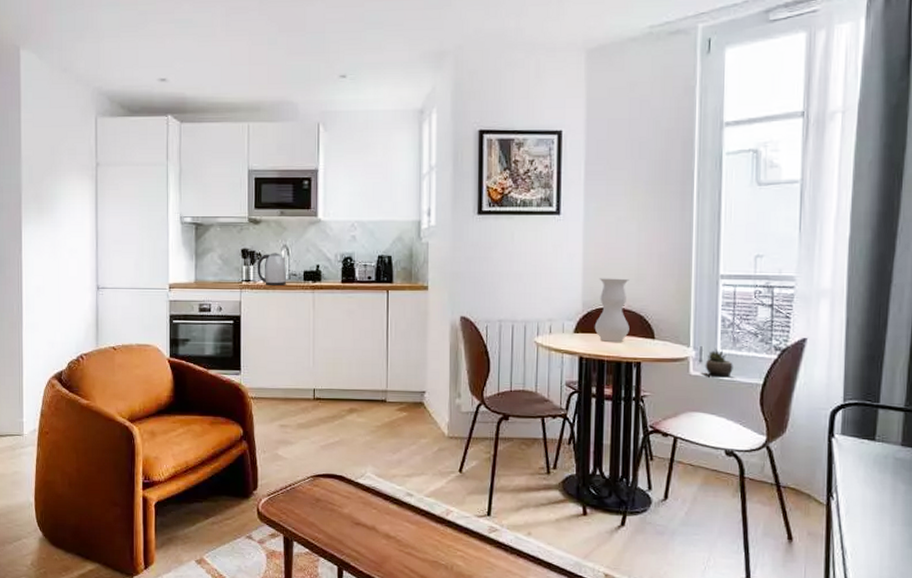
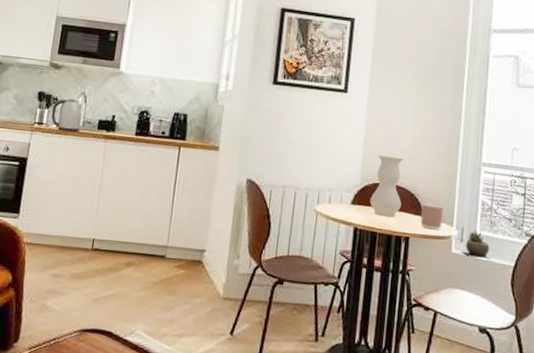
mug: none [652,325,679,352] -> present [420,203,444,230]

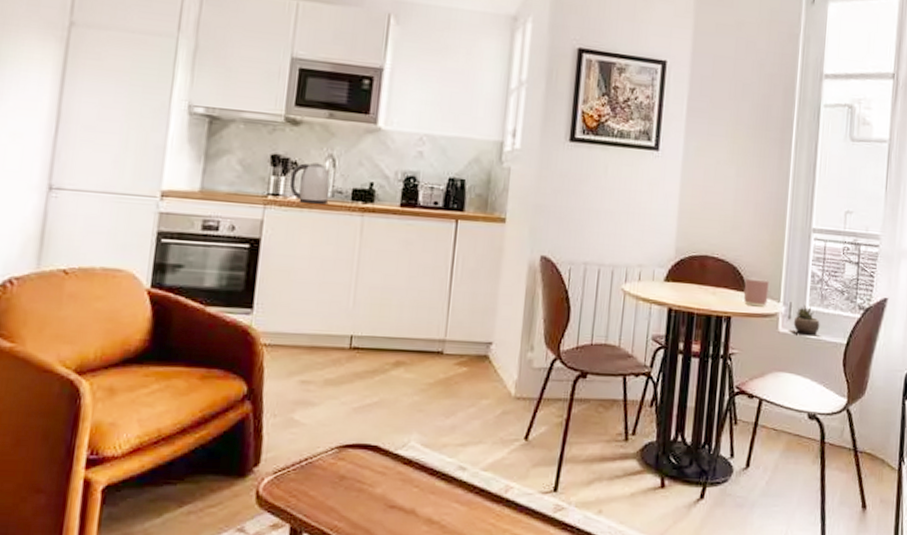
vase: present [370,155,404,218] -> none [686,223,725,295]

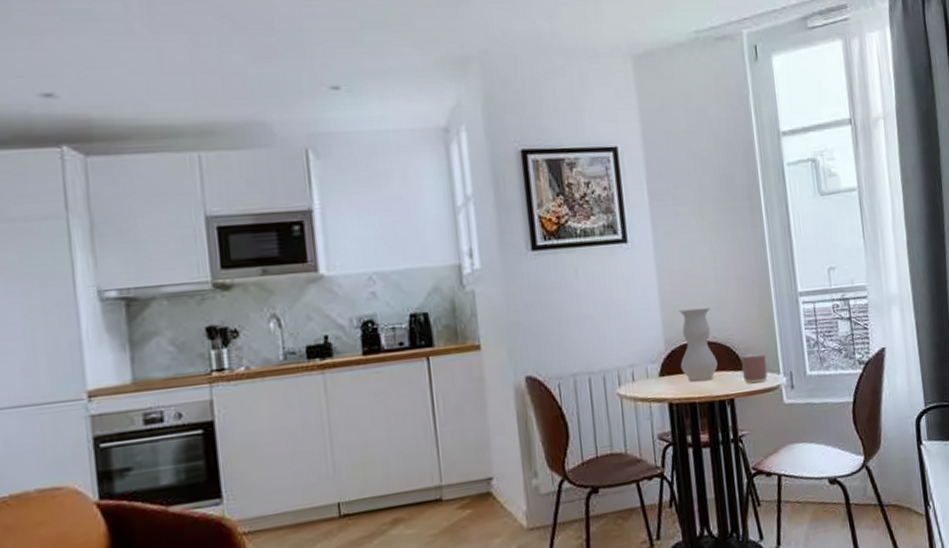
kettle: present [289,163,331,205] -> none [232,326,281,374]
vase: none [686,223,725,295] -> present [678,307,718,383]
succulent plant: present [789,306,823,338] -> none [794,371,829,404]

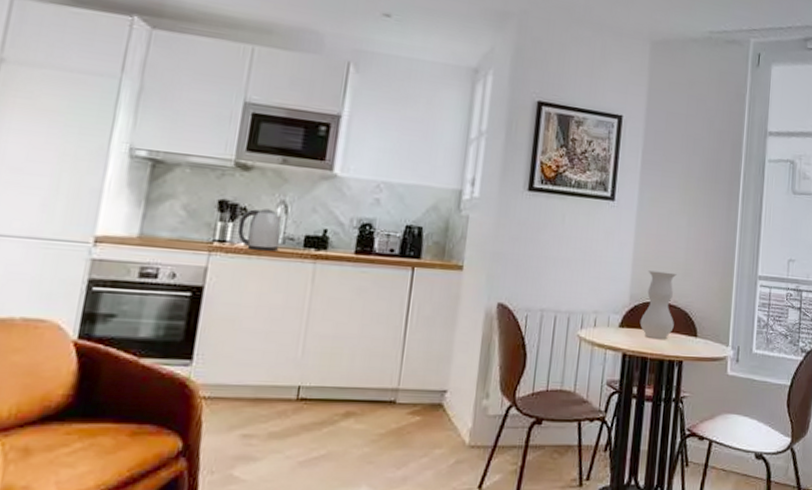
kettle: none [232,326,281,374] -> present [237,209,282,252]
mug: present [740,353,768,384] -> none [694,322,720,351]

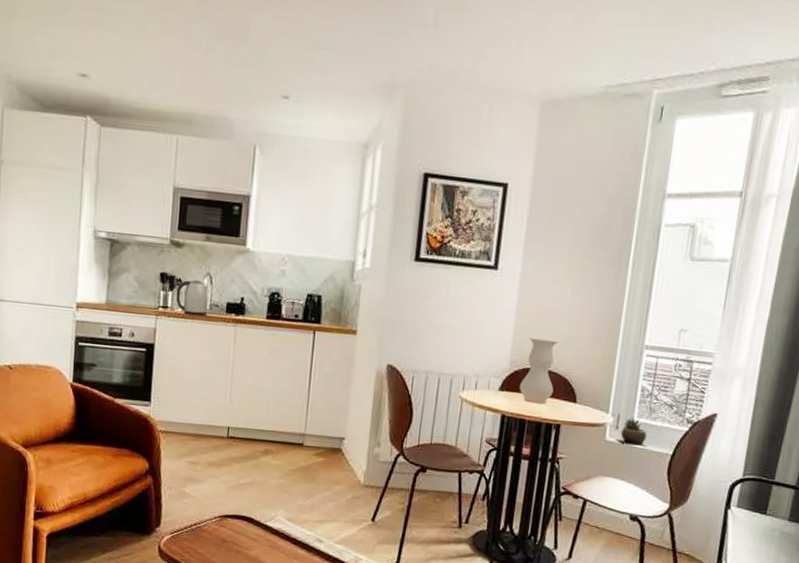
succulent plant: none [737,349,768,380] -> present [616,417,649,448]

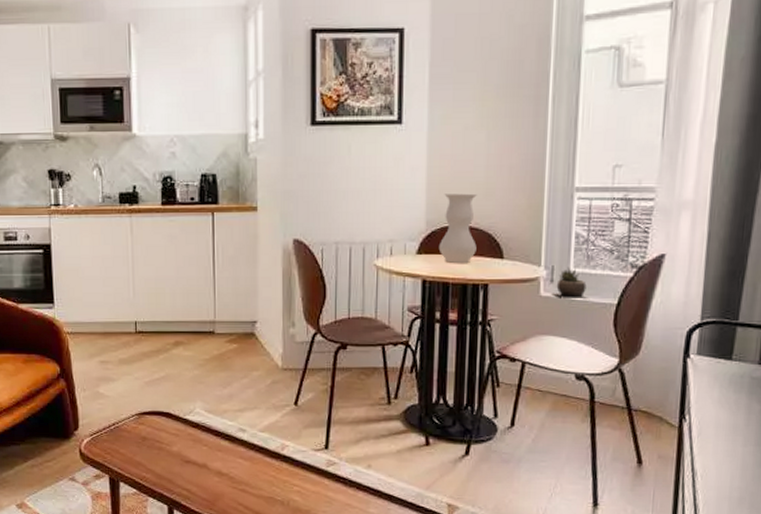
kettle: present [175,280,209,316] -> none [66,173,100,211]

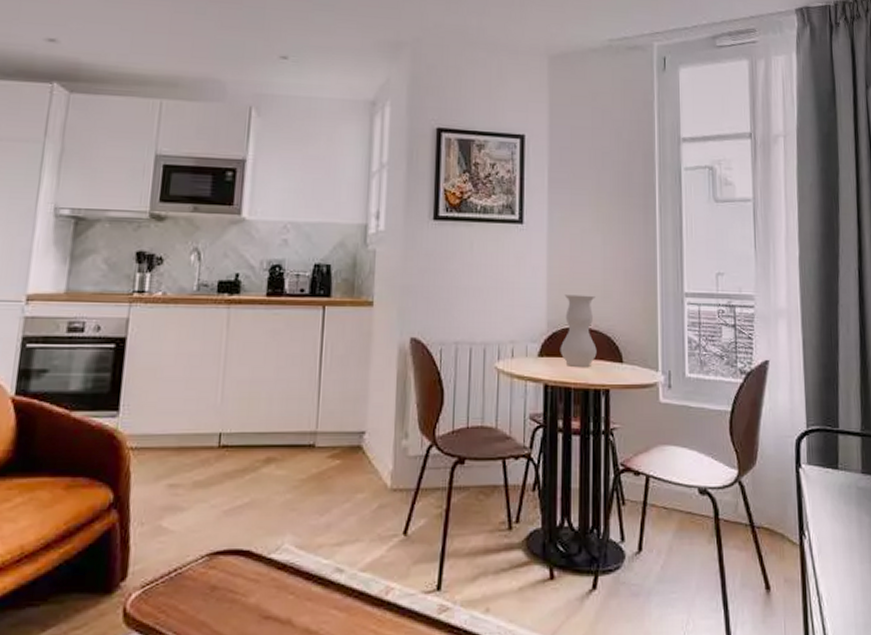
succulent plant: present [552,268,590,300] -> none [670,373,706,407]

